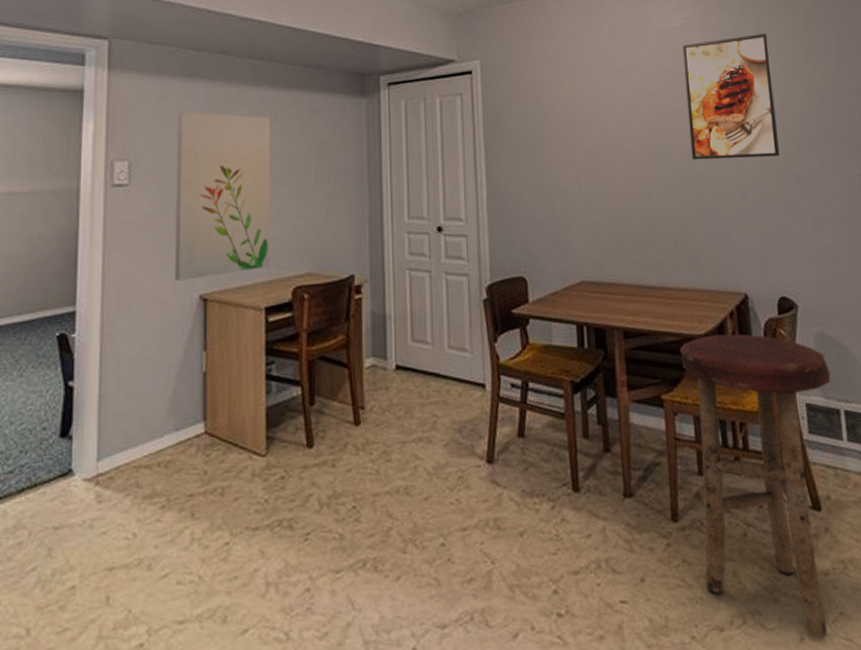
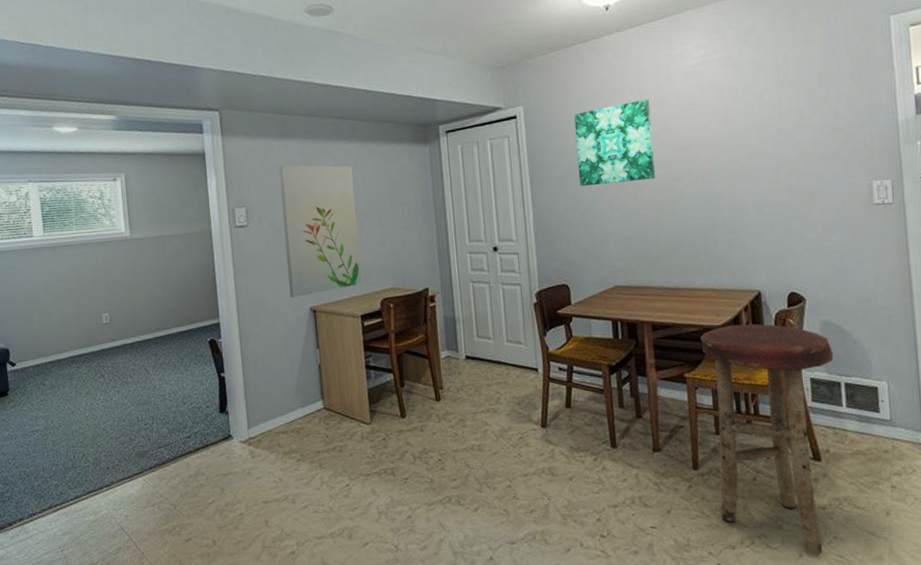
wall art: none [537,62,630,159] -> present [573,99,656,187]
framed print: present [682,33,780,160] -> none [704,62,793,181]

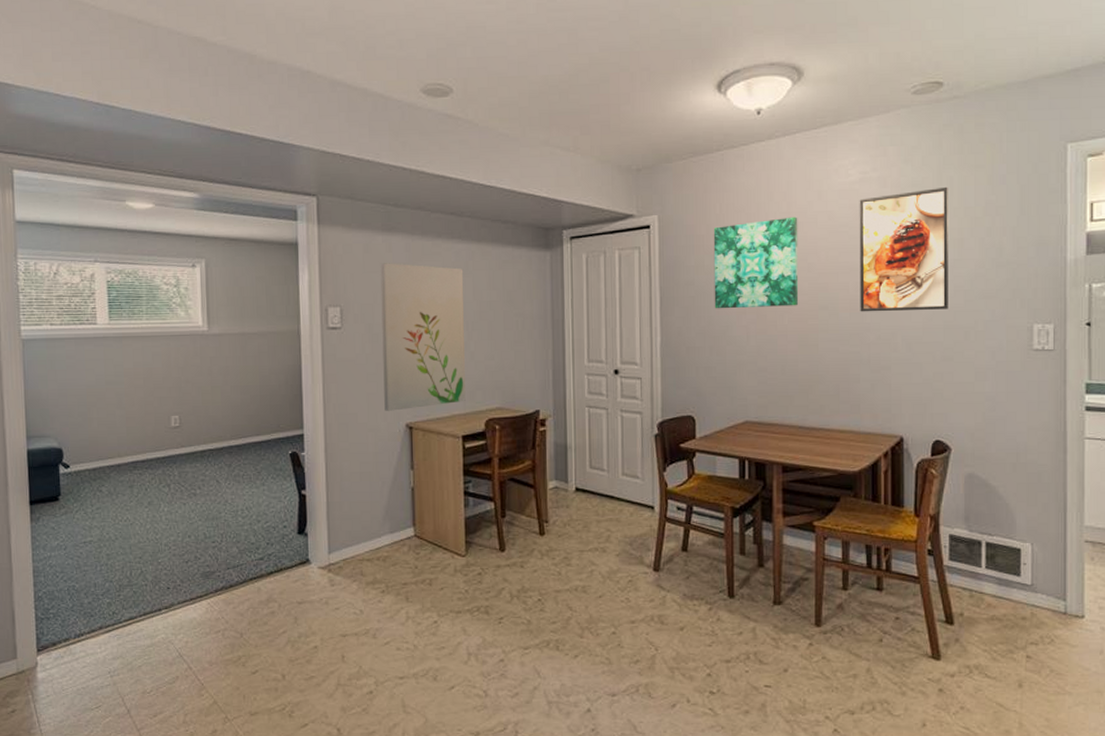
stool: present [700,324,834,555] -> none [834,472,976,725]
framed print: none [704,62,793,181] -> present [859,186,948,312]

